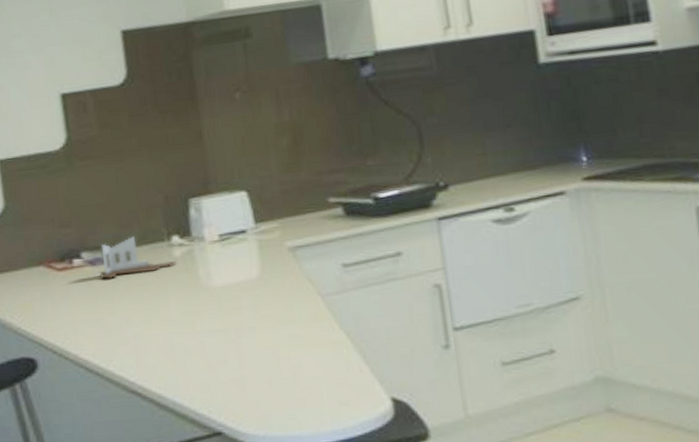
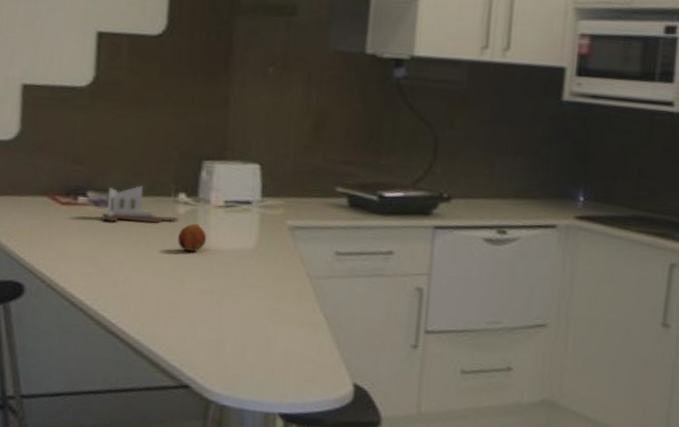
fruit: none [179,263,209,293] -> present [178,223,207,251]

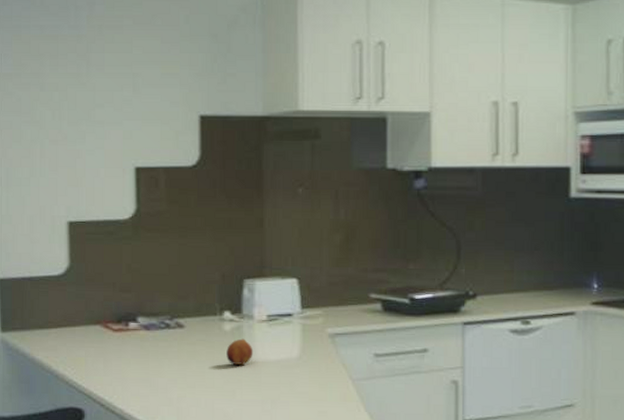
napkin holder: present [102,185,179,224] -> none [153,308,225,344]

